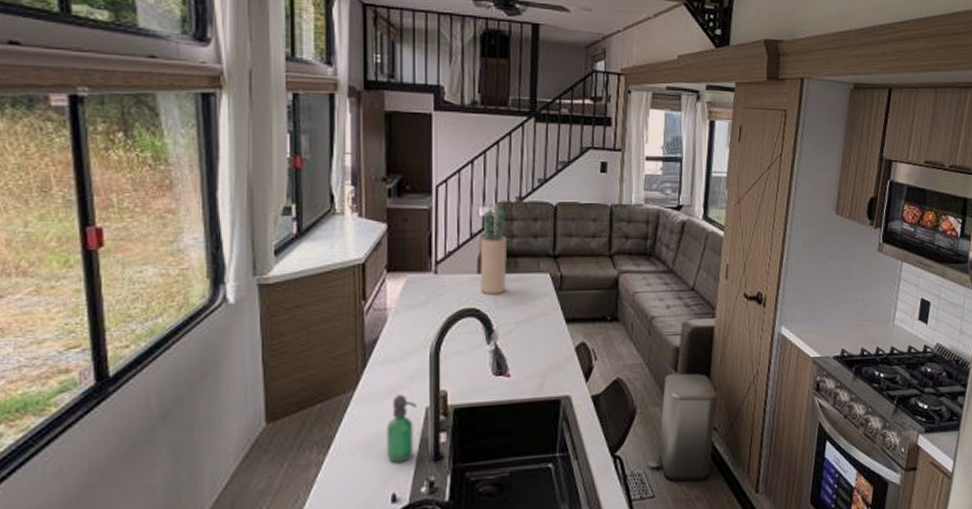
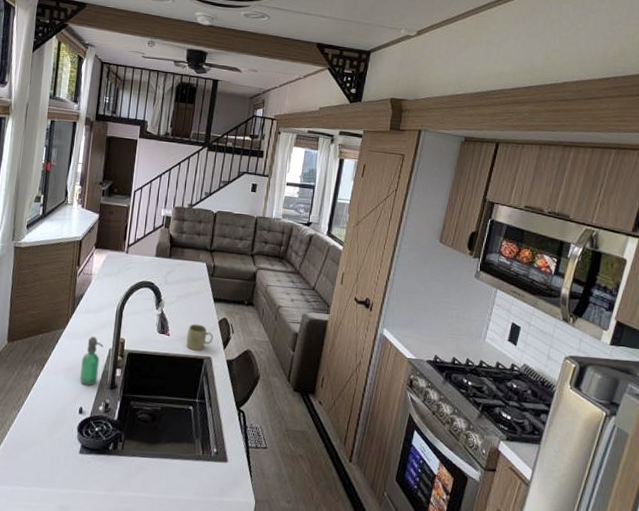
vase: present [480,199,508,295] -> none [156,205,180,274]
mug: none [534,355,571,391] -> present [186,324,214,351]
pedal bin: present [646,373,718,482] -> none [263,353,326,443]

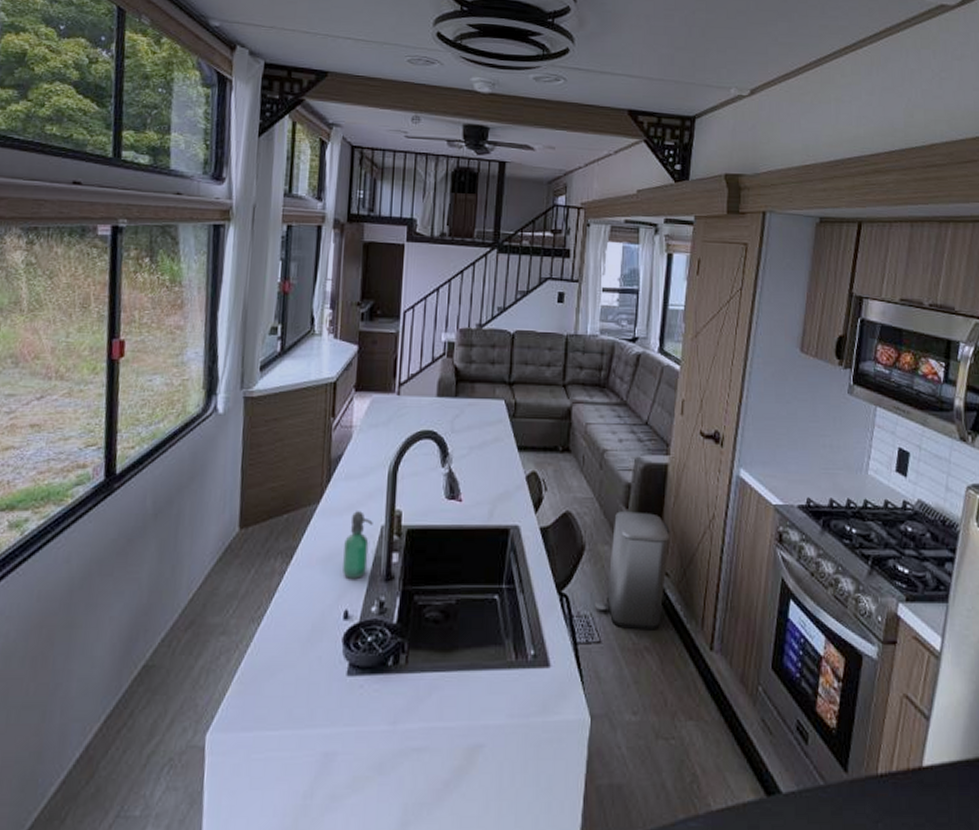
mug: present [186,324,214,351] -> none [485,482,521,519]
pedal bin: none [263,353,326,443] -> present [594,511,670,630]

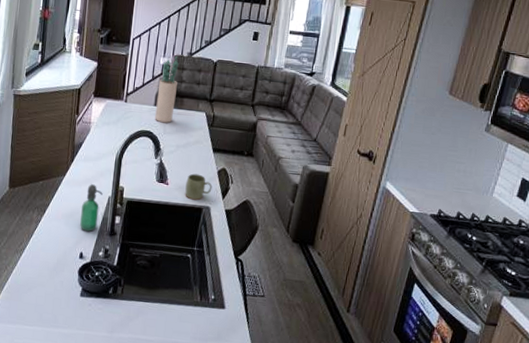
vase: none [438,326,467,419] -> present [155,53,179,124]
mug: none [485,482,521,519] -> present [185,173,213,200]
pedal bin: present [594,511,670,630] -> none [261,204,326,293]

